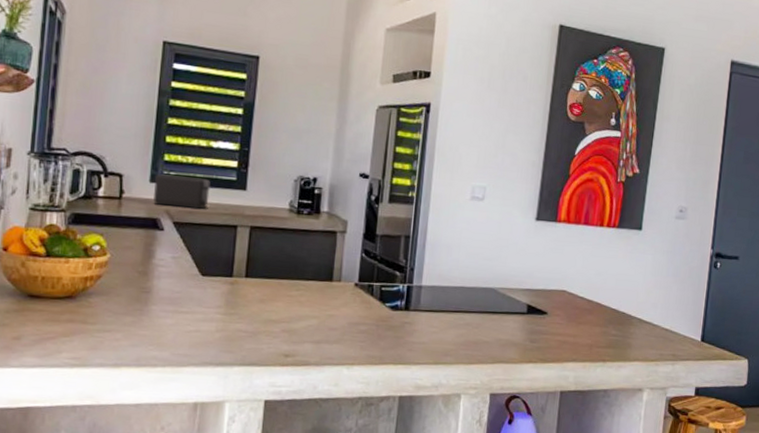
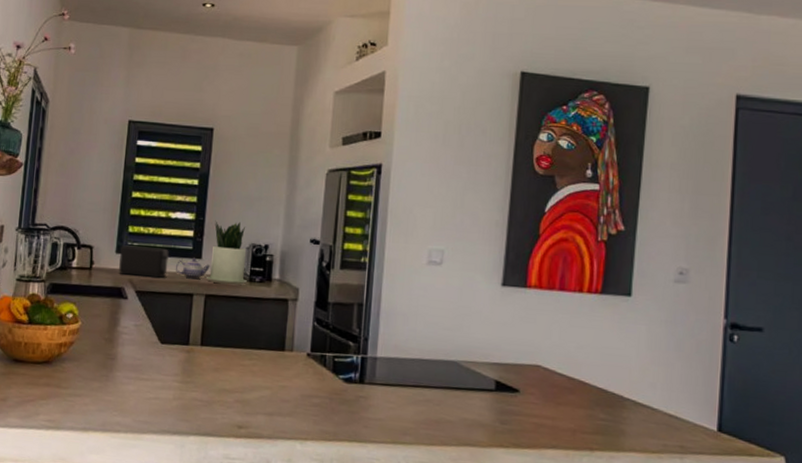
teapot: none [218,188,256,211] -> present [176,257,210,280]
planter: none [251,152,296,217] -> present [205,220,248,285]

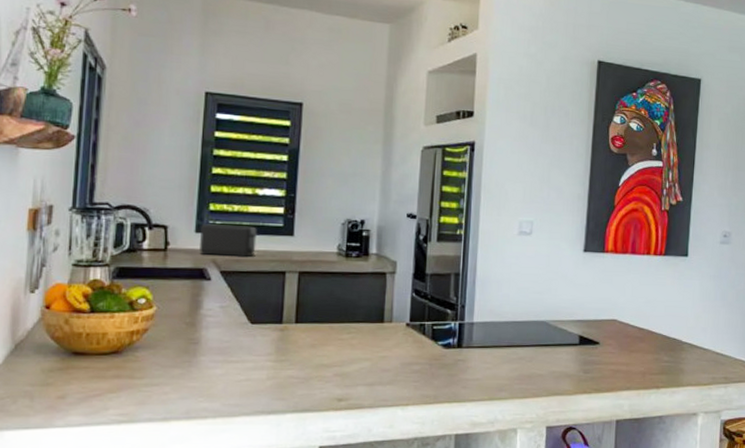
teapot: present [176,257,210,280] -> none [265,234,303,257]
planter: present [205,220,248,285] -> none [298,197,344,261]

